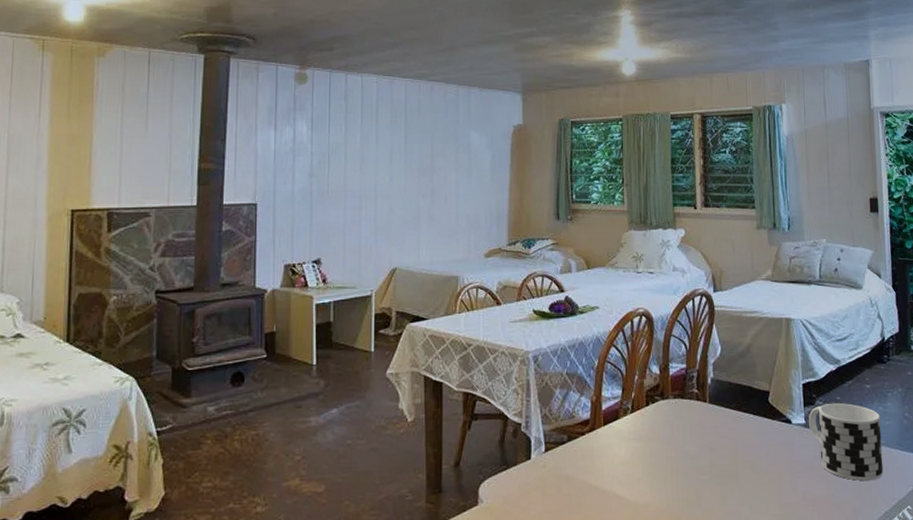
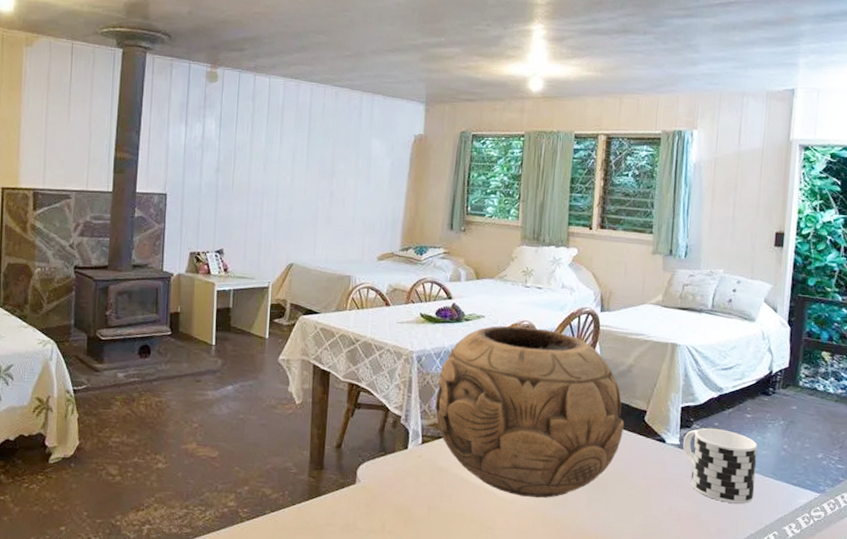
decorative bowl: none [555,314,749,499] -> present [435,325,624,498]

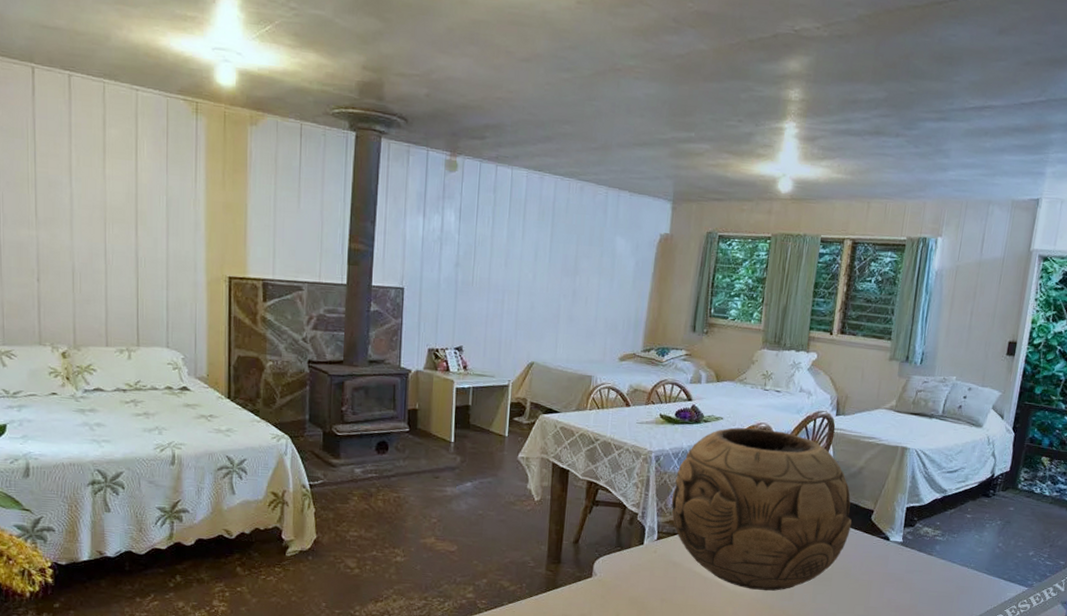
cup: present [682,427,758,504] -> none [905,526,975,597]

